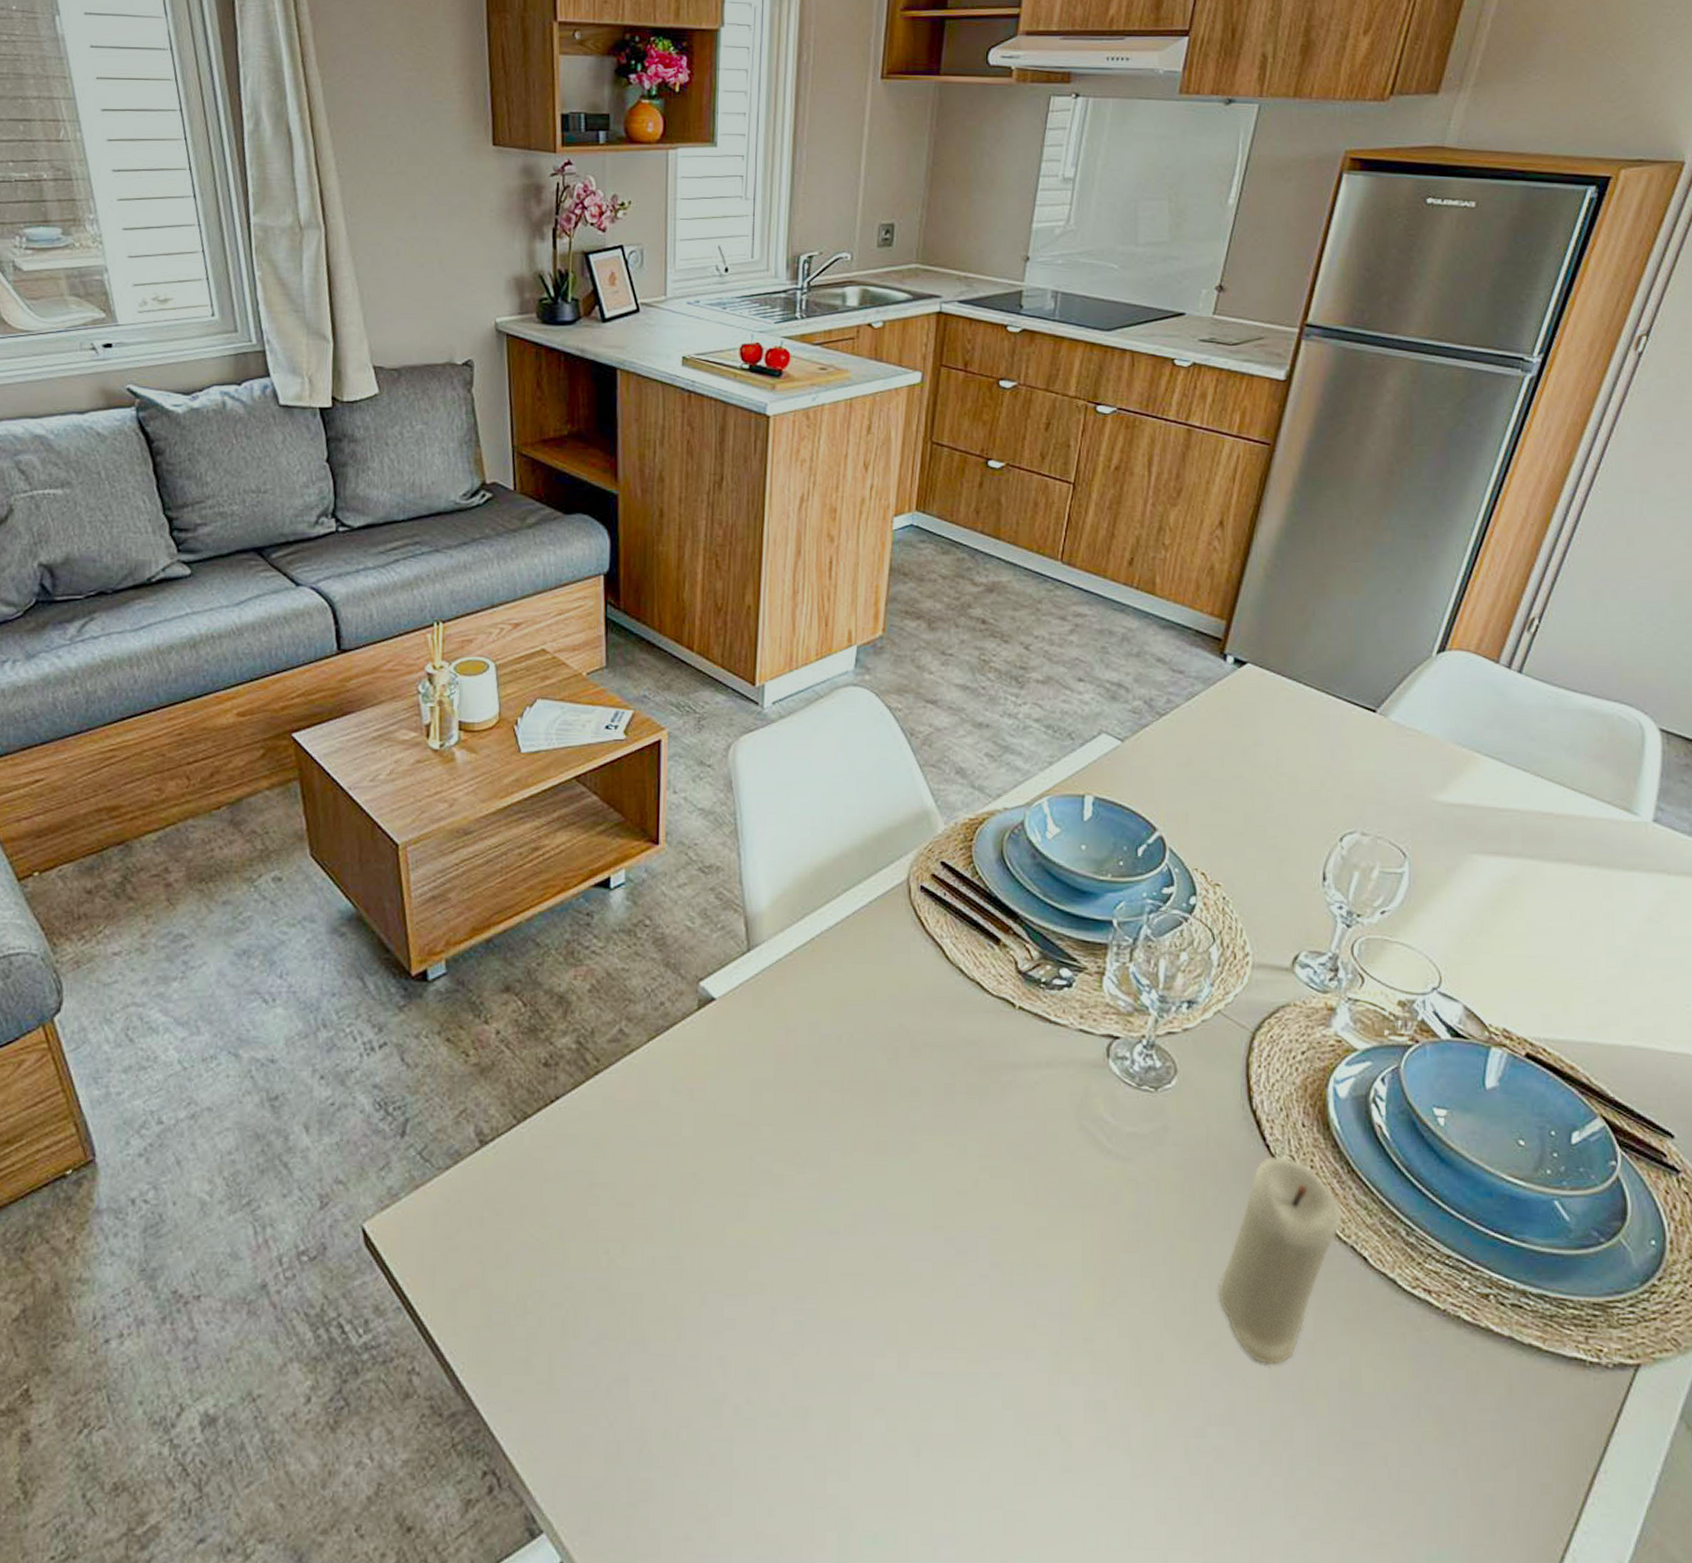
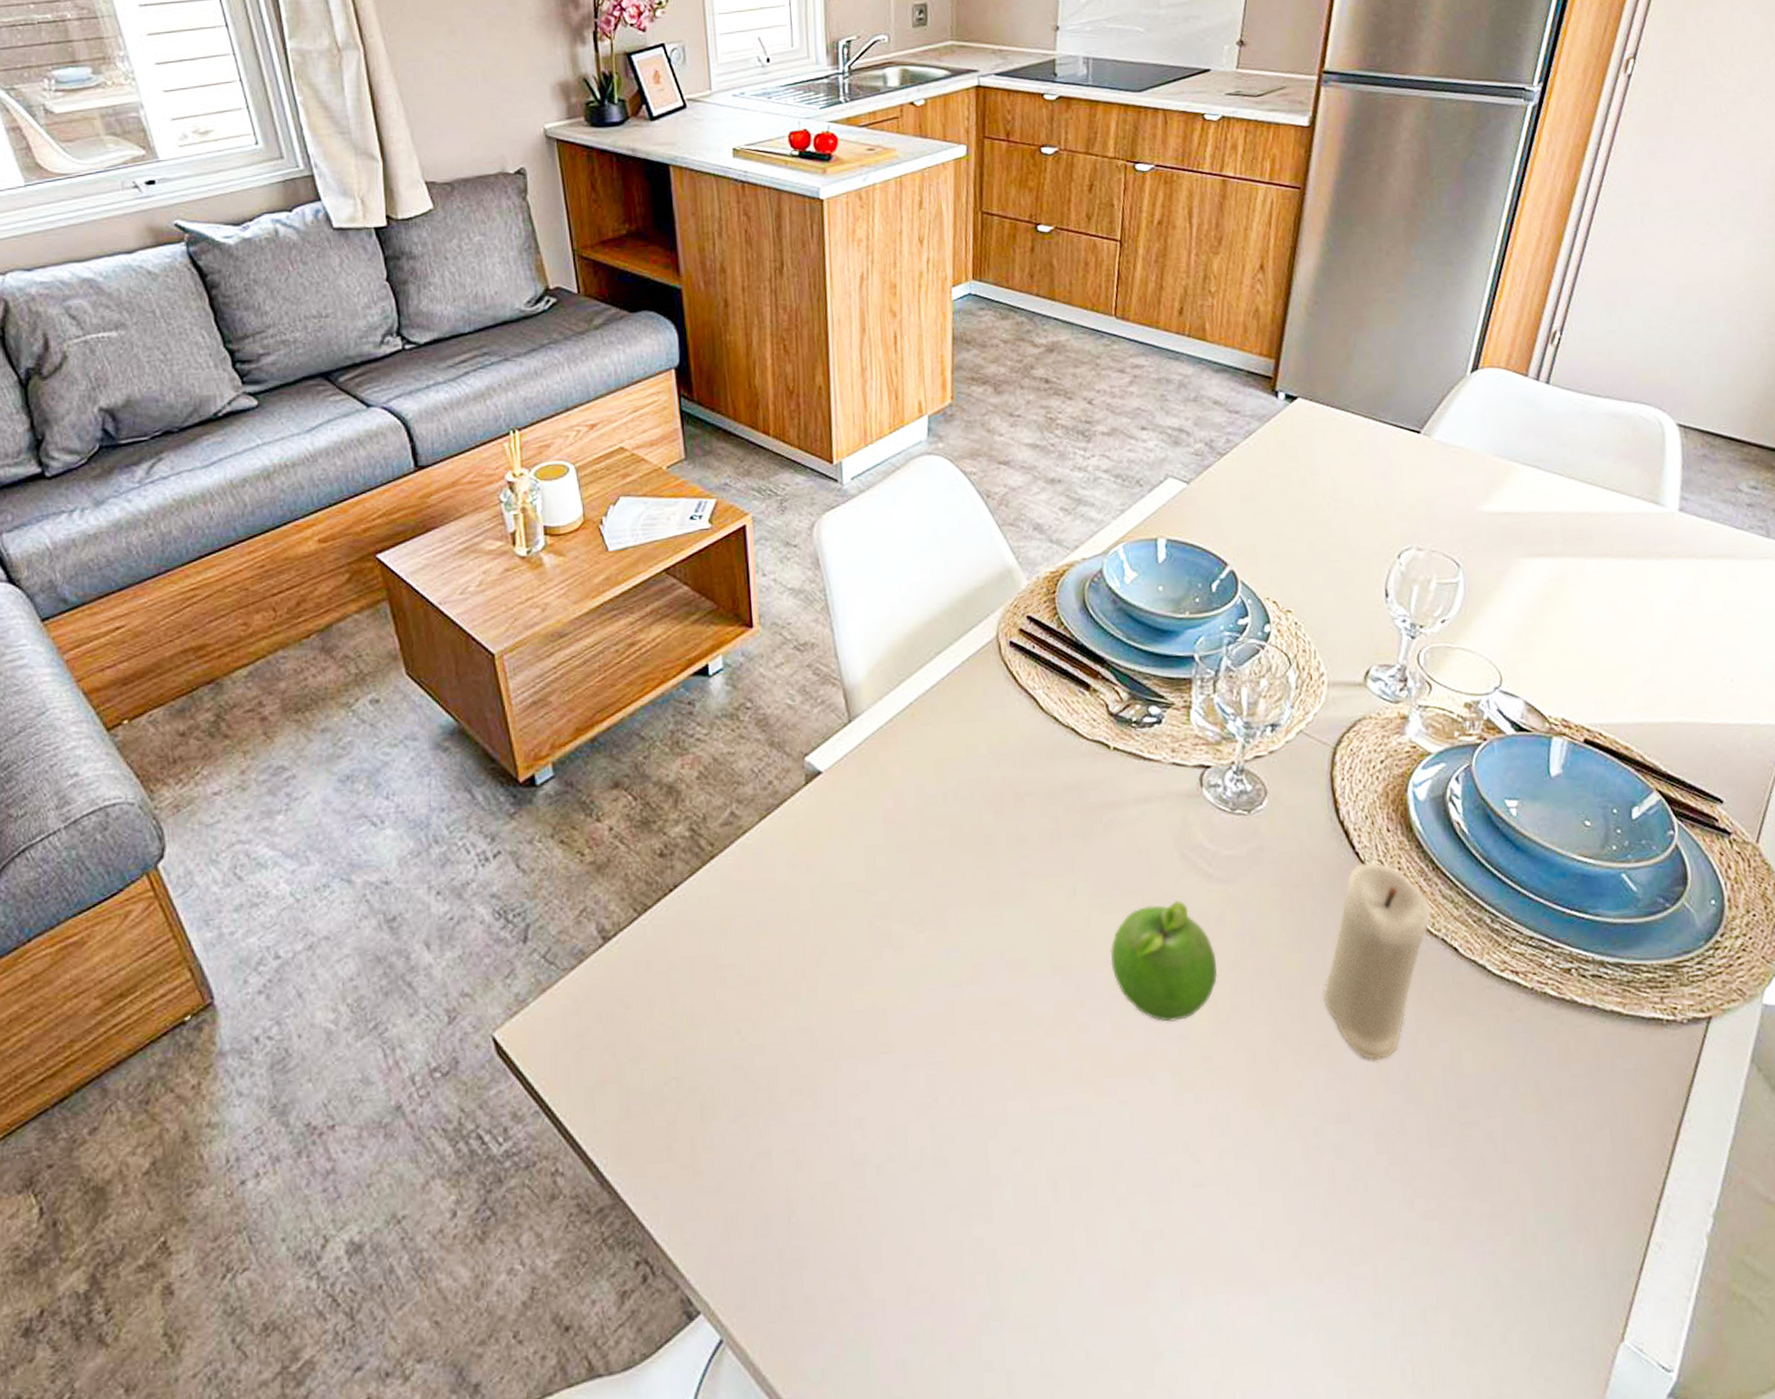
fruit: none [996,1173,1108,1297] -> present [1111,900,1217,1022]

